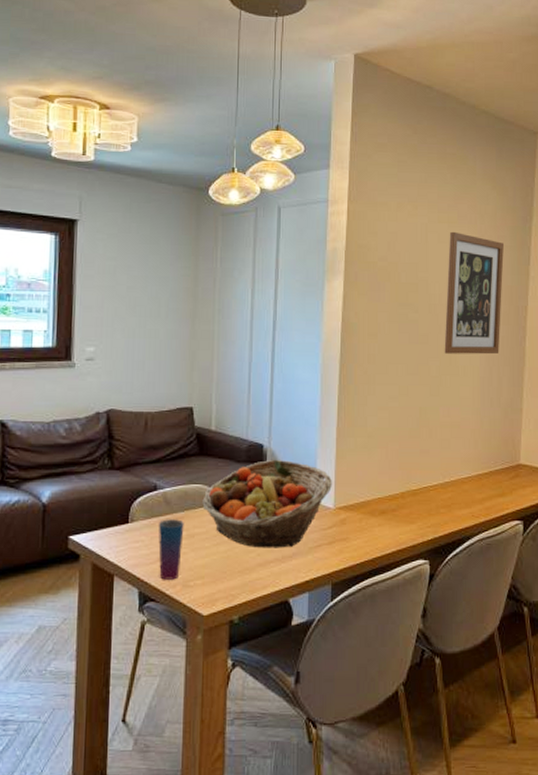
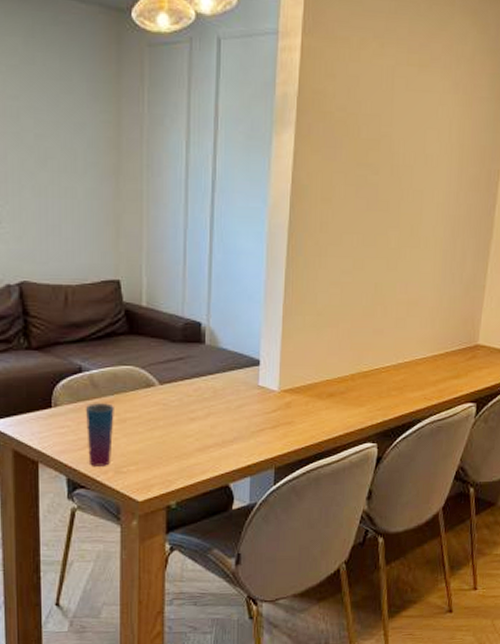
fruit basket: present [202,459,333,548] -> none [134,338,278,433]
wall art: present [444,231,504,355] -> none [405,77,480,225]

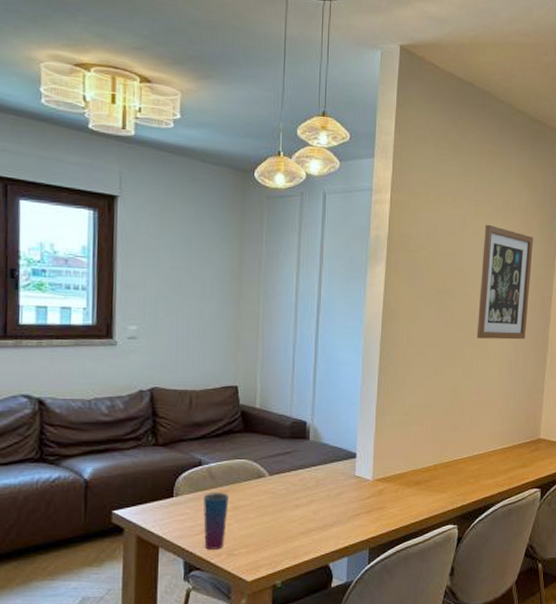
wall art: none [405,77,480,225] -> present [477,224,533,340]

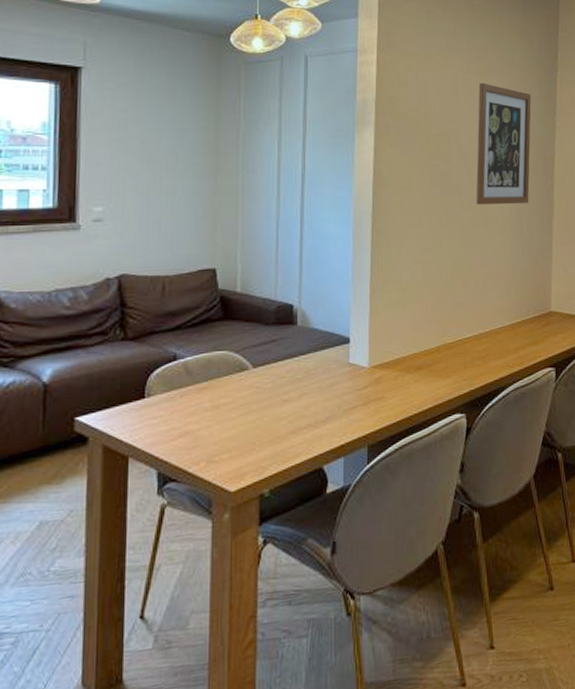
cup: present [203,493,229,550] -> none [179,390,208,457]

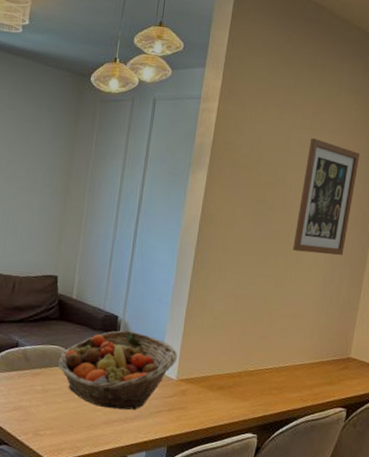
fruit basket: none [228,319,367,415] -> present [58,330,178,410]

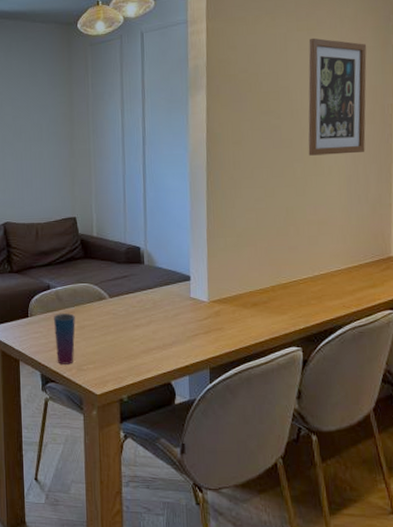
cup: none [13,373,40,428] -> present [54,313,75,364]
fruit basket: present [58,330,178,410] -> none [90,259,206,338]

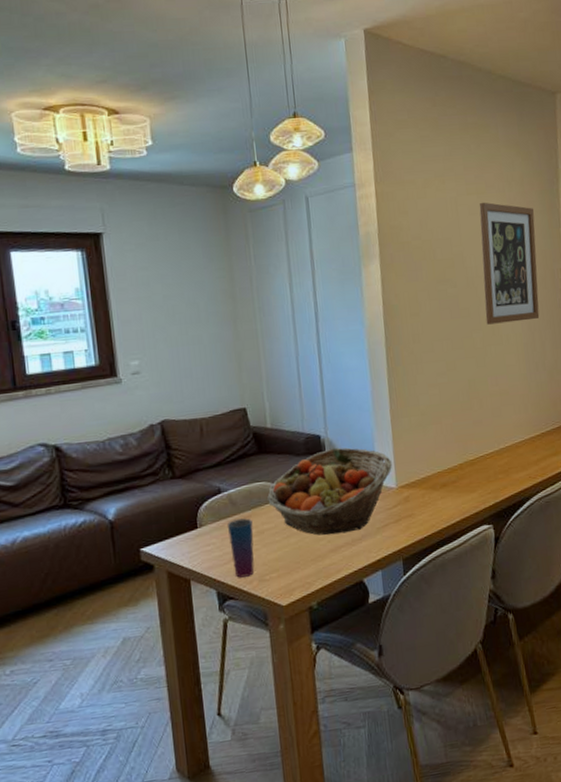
fruit basket: none [90,259,206,338] -> present [267,447,393,536]

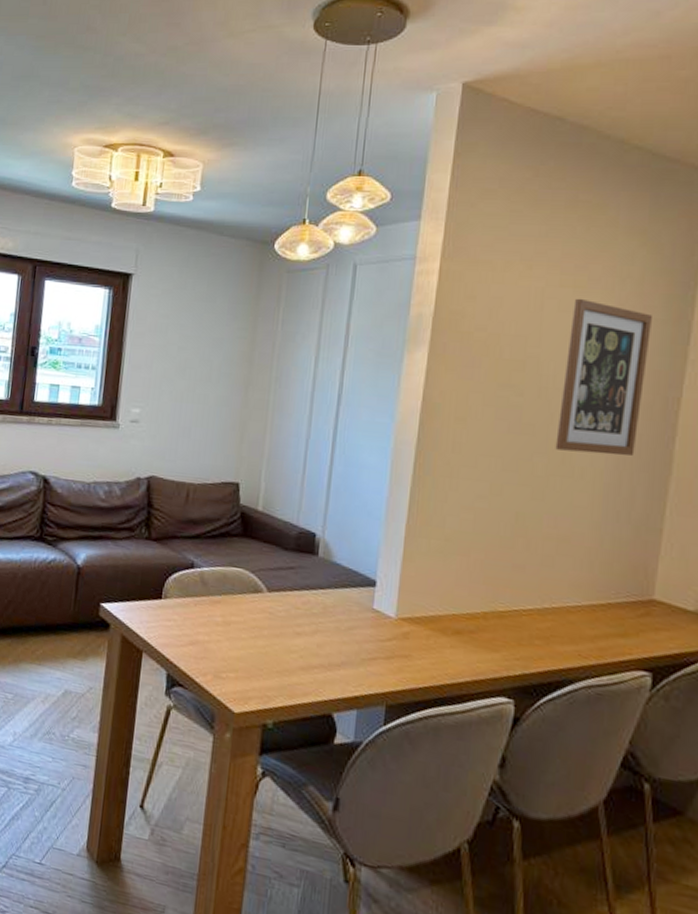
cup: present [228,518,255,578] -> none [189,600,220,668]
fruit basket: present [267,447,393,536] -> none [241,551,397,655]

